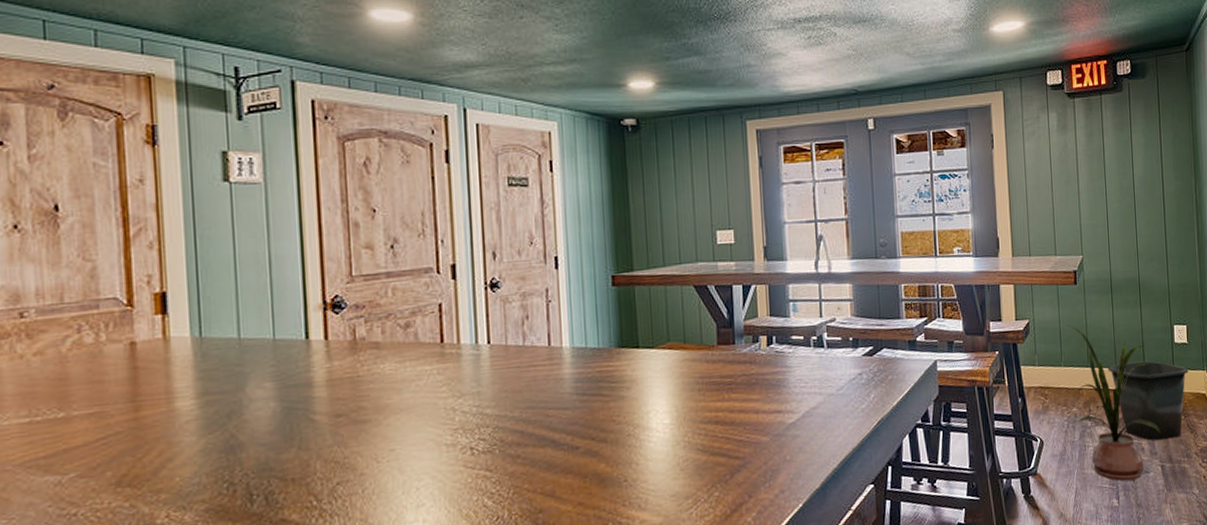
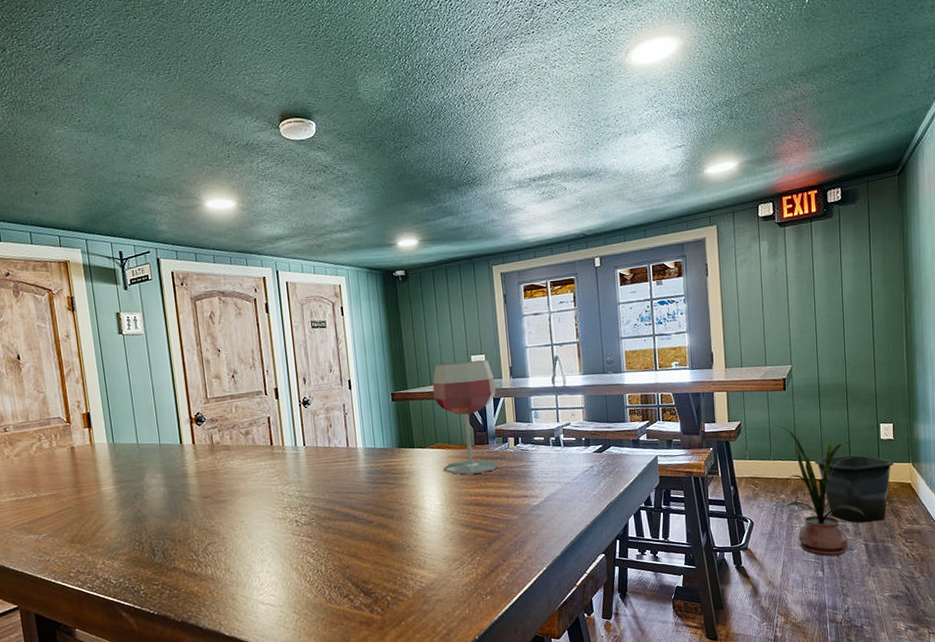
wineglass: none [666,236,747,384] -> present [432,360,499,475]

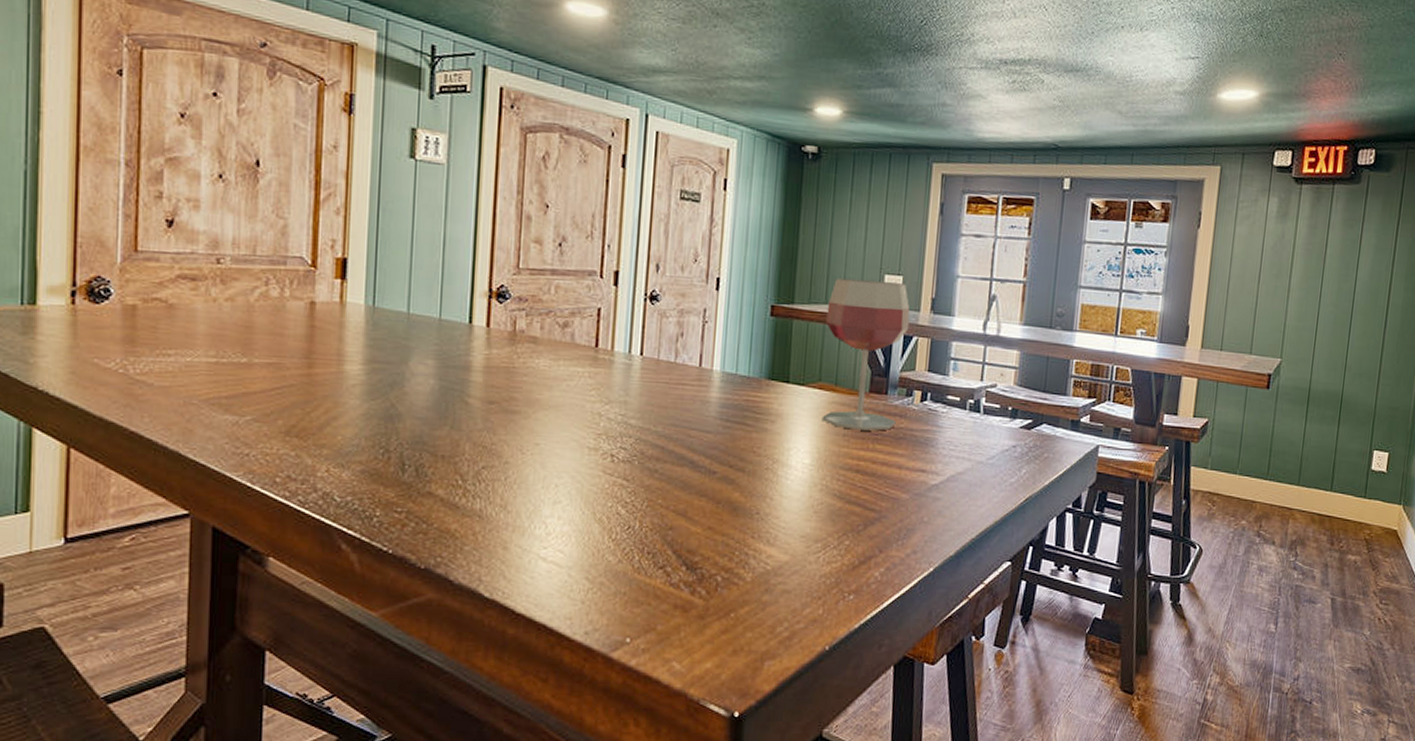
house plant: present [775,425,865,557] -> none [1245,431,1337,608]
waste bin: present [814,455,894,523] -> none [1288,482,1383,572]

